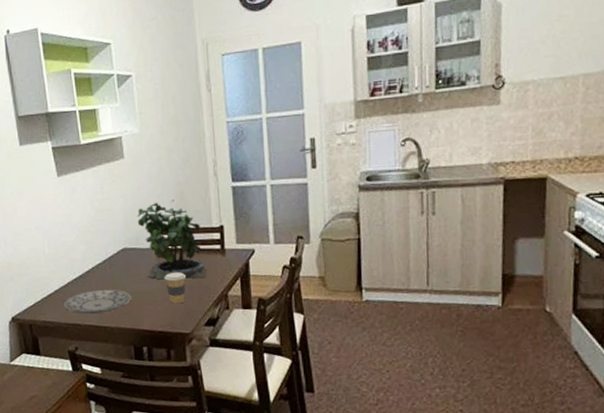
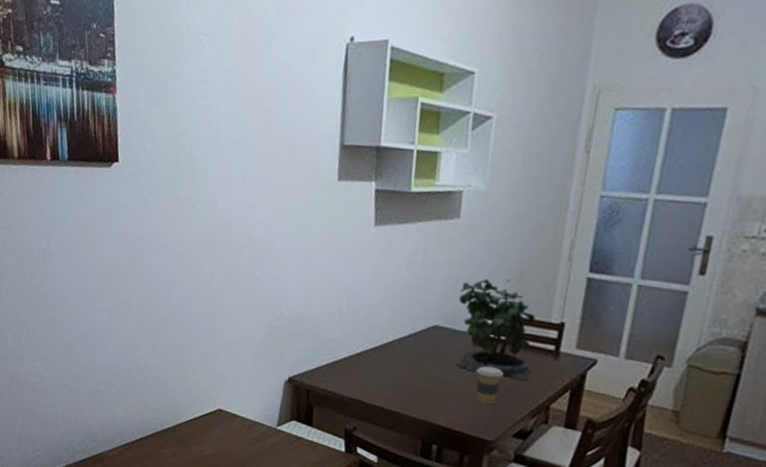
plate: present [64,289,132,314] -> none [351,366,433,396]

